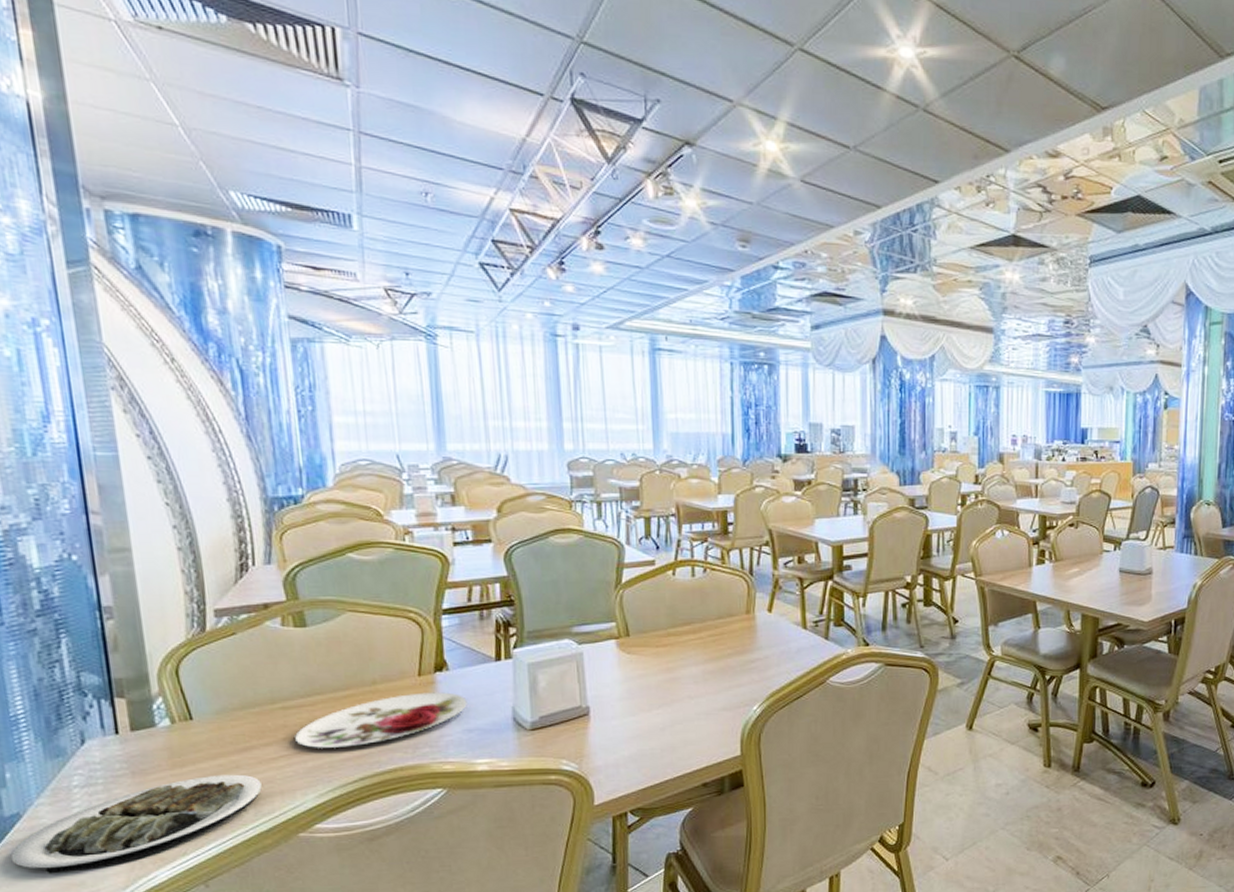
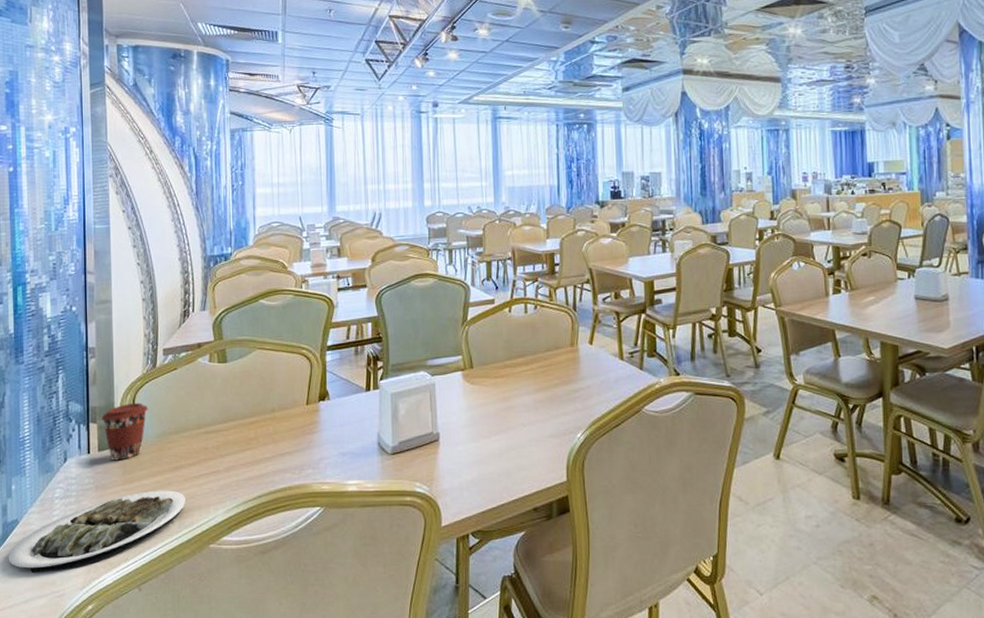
coffee cup: none [131,673,200,742] -> present [101,402,149,461]
plate: present [295,692,467,748] -> none [213,419,343,468]

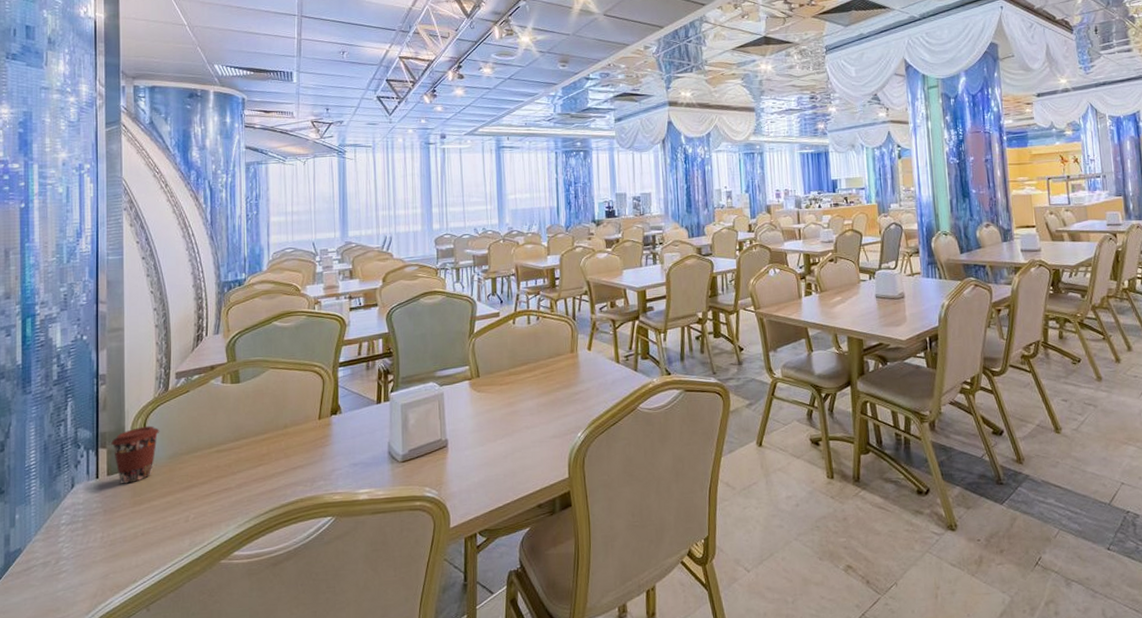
plate: present [8,490,186,574] -> none [10,509,196,602]

